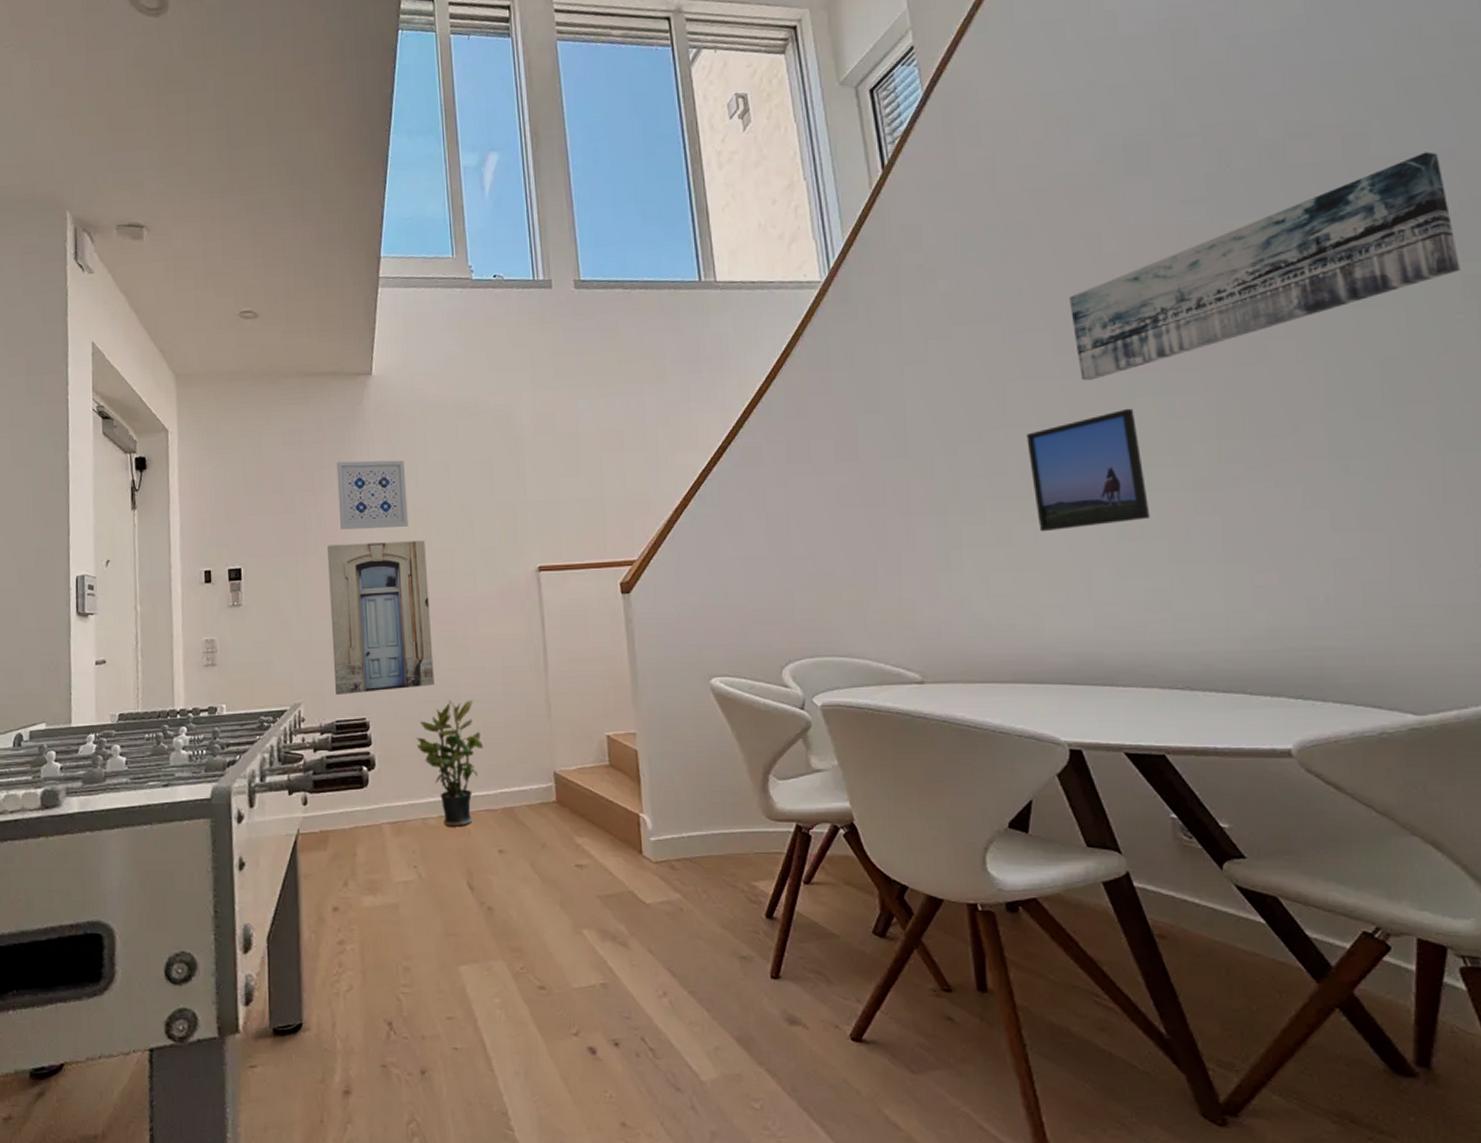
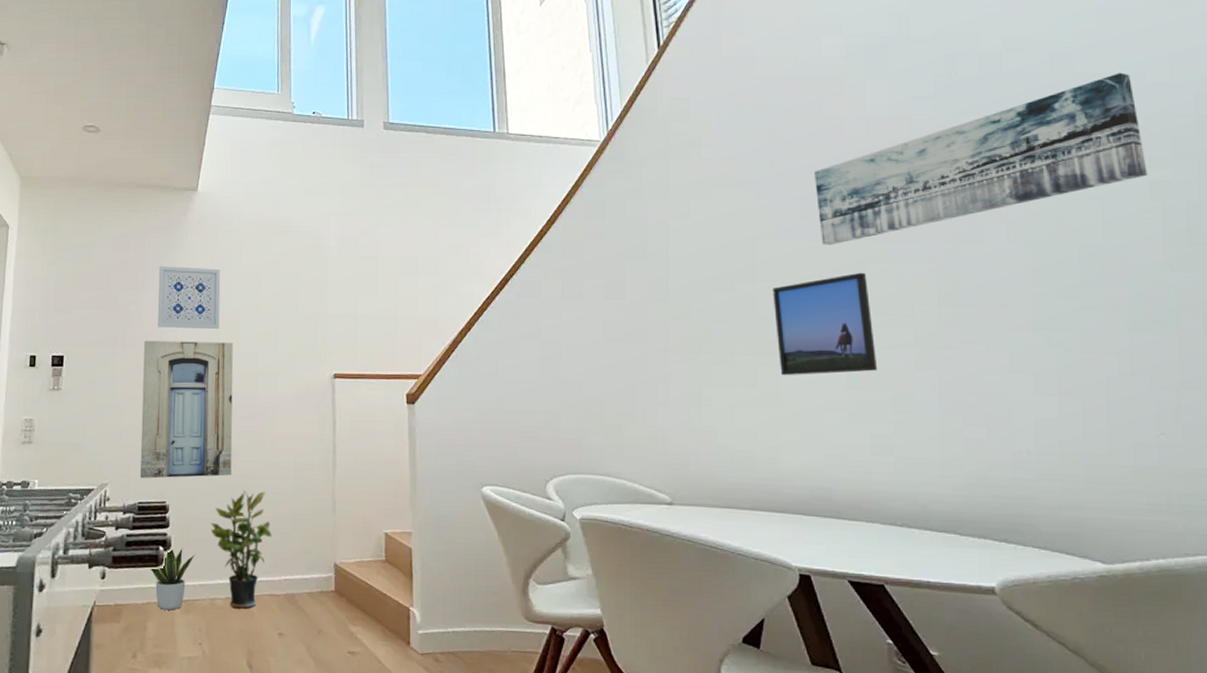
potted plant: none [353,766,403,834] -> present [149,547,196,611]

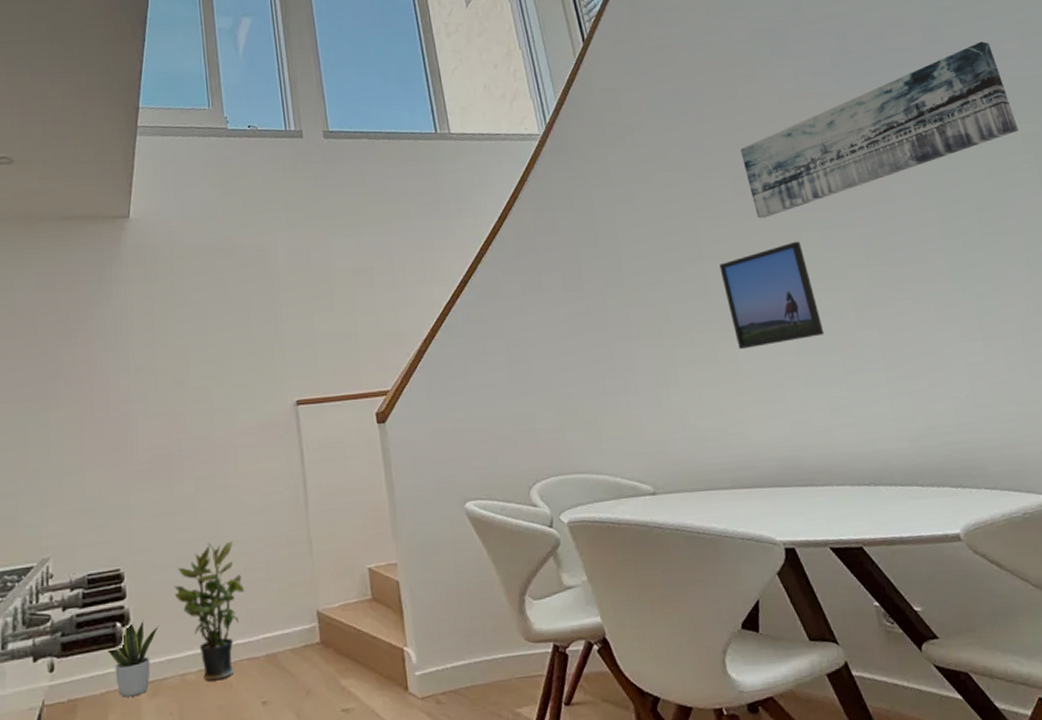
wall art: present [140,340,233,479] -> none [81,379,193,546]
wall art: present [157,266,221,329] -> none [92,300,166,372]

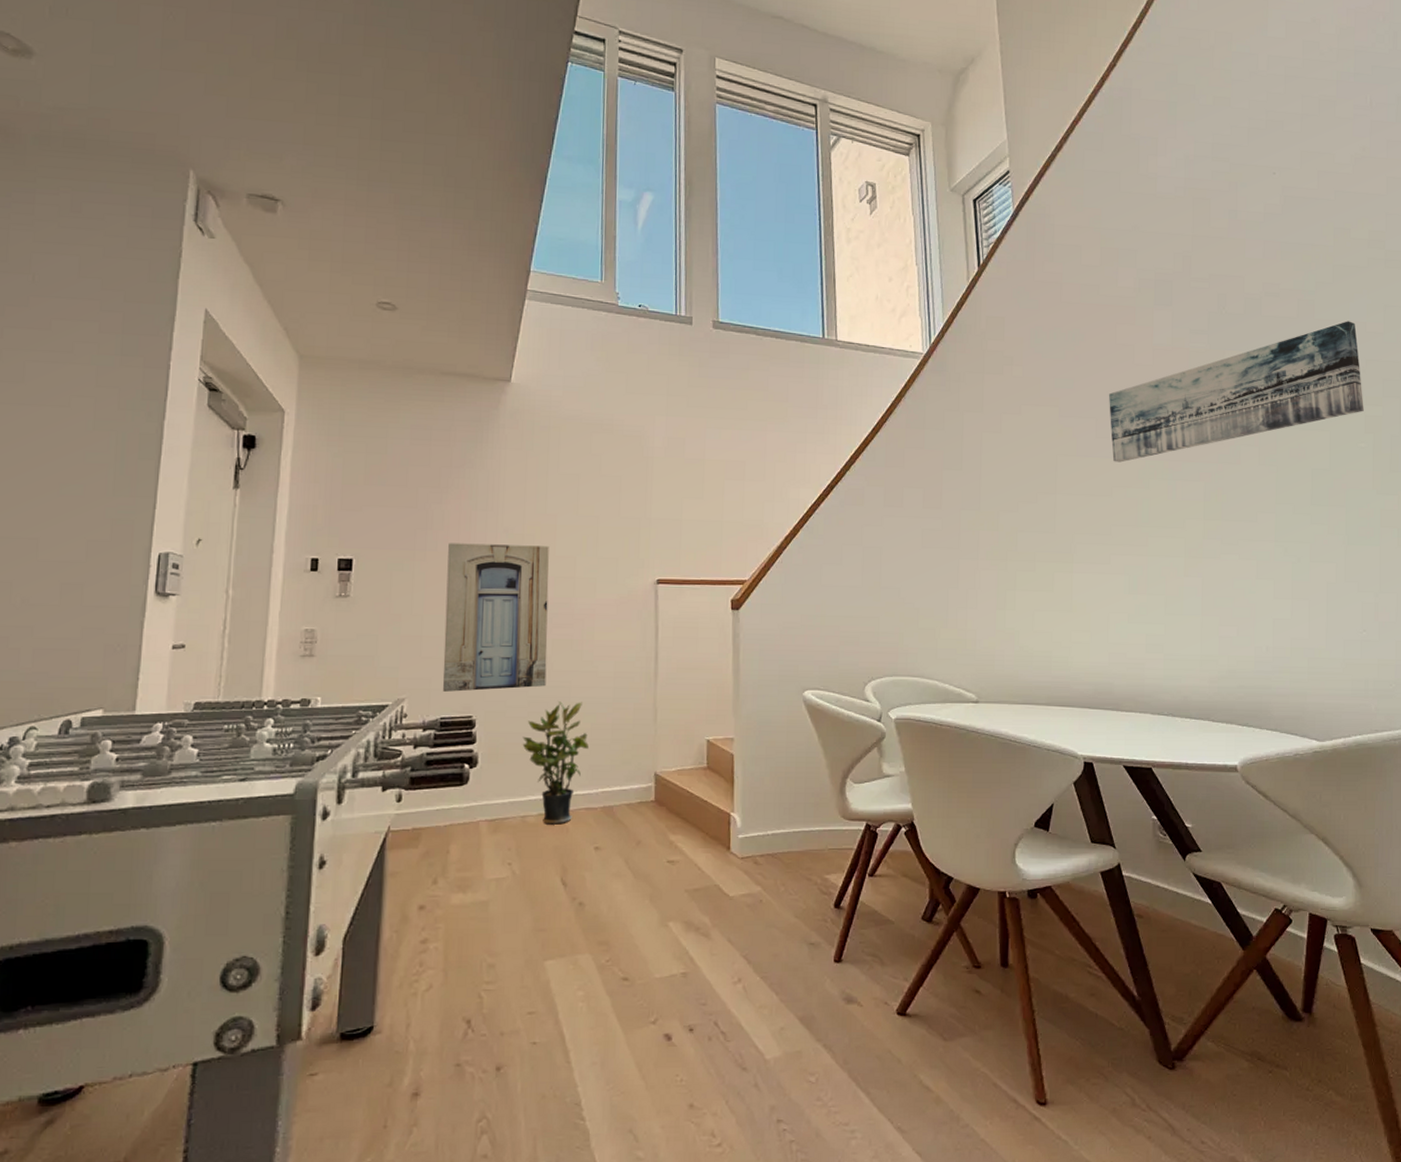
wall art: none [81,379,193,546] -> present [442,543,549,692]
potted plant: present [106,619,160,697] -> none [452,764,506,831]
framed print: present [719,241,825,350] -> none [1070,488,1154,582]

